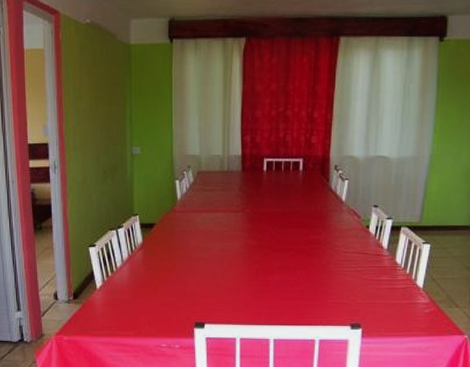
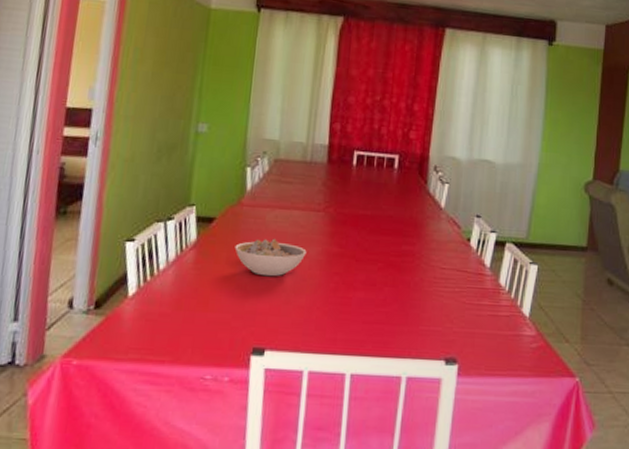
bowl: none [173,237,231,268] -> present [234,238,307,277]

